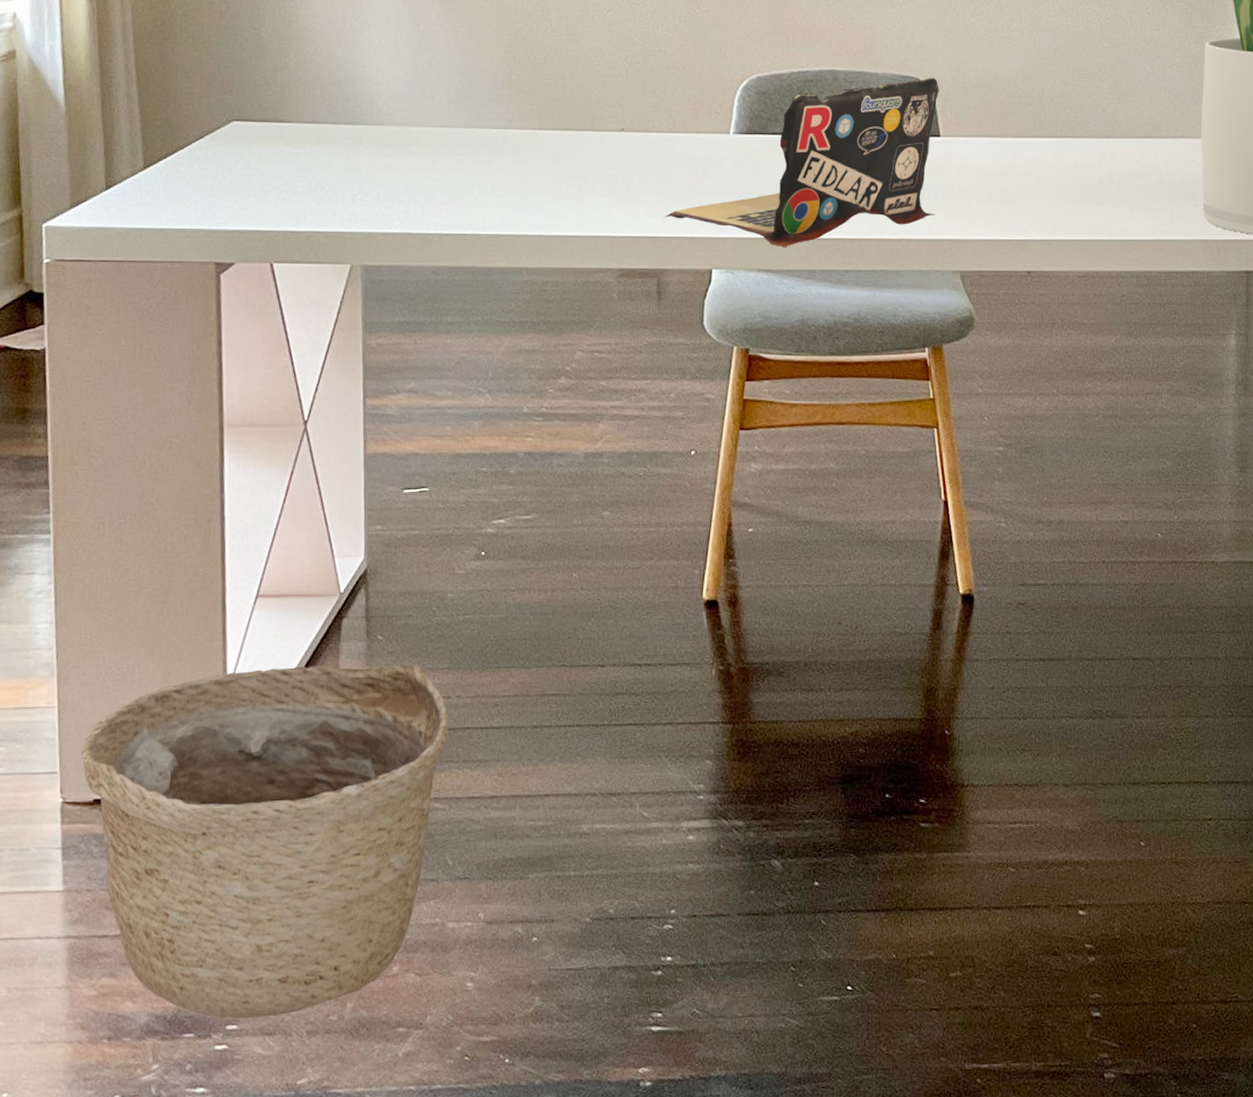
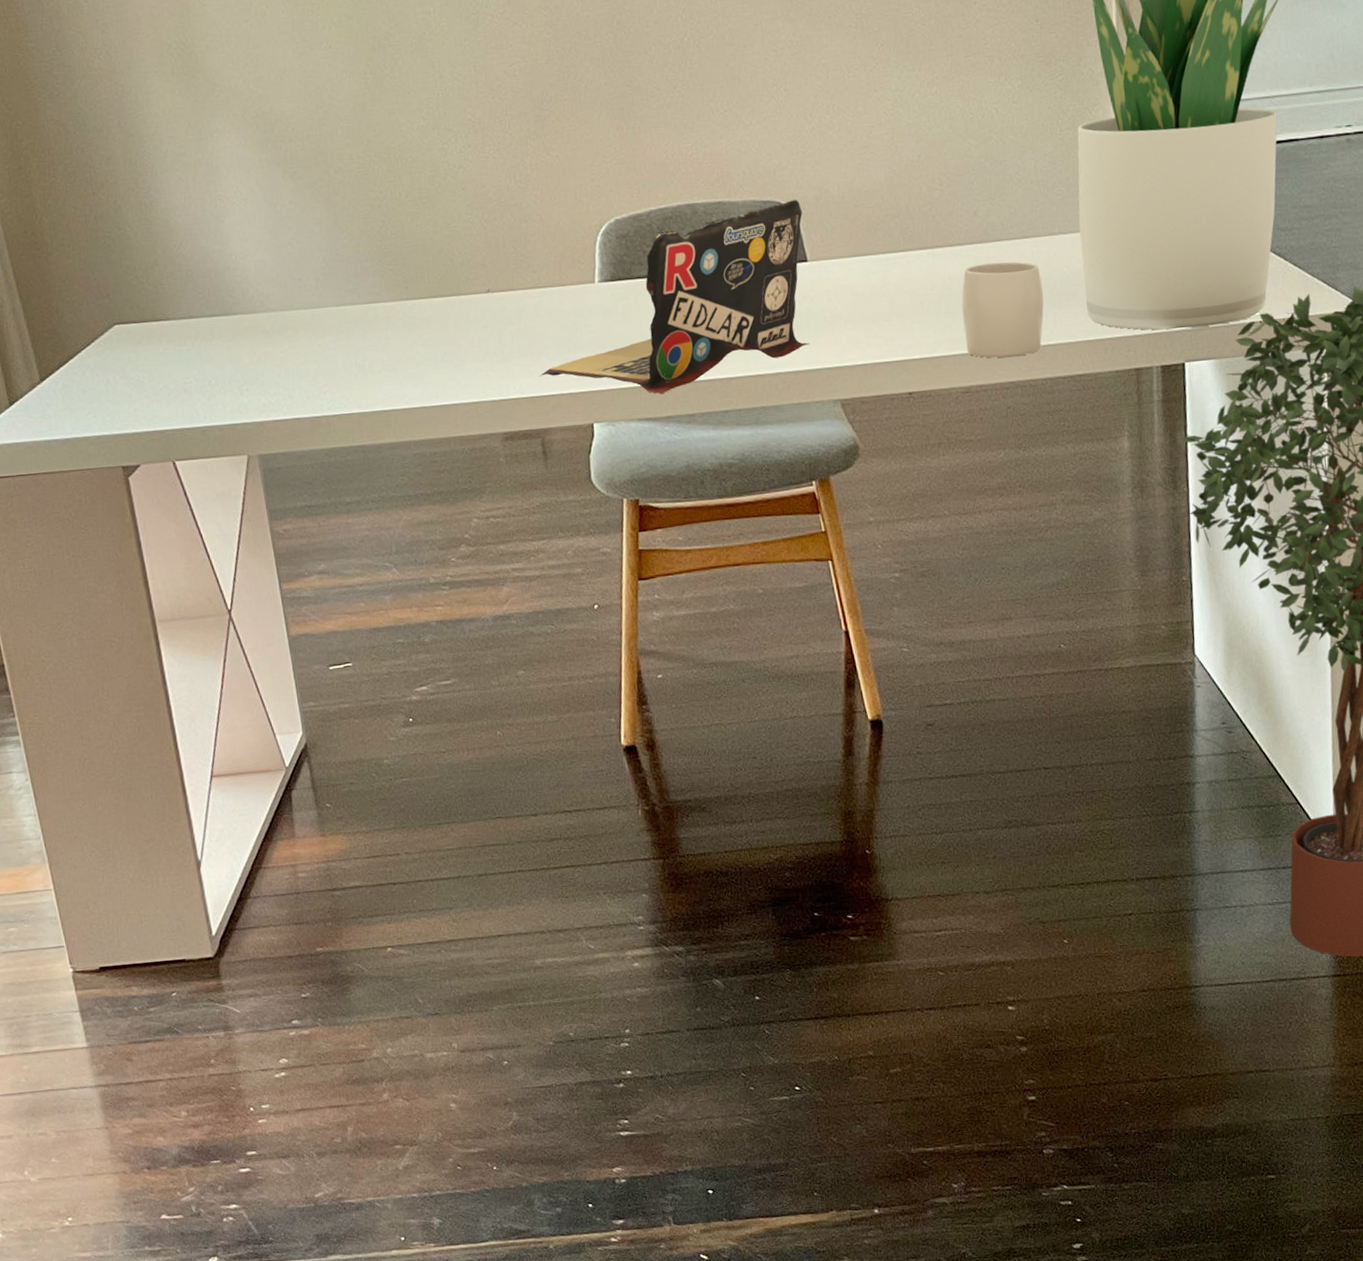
basket: present [80,664,450,1019] -> none [80,828,403,1147]
mug: none [1085,157,1164,248] -> present [961,261,1044,358]

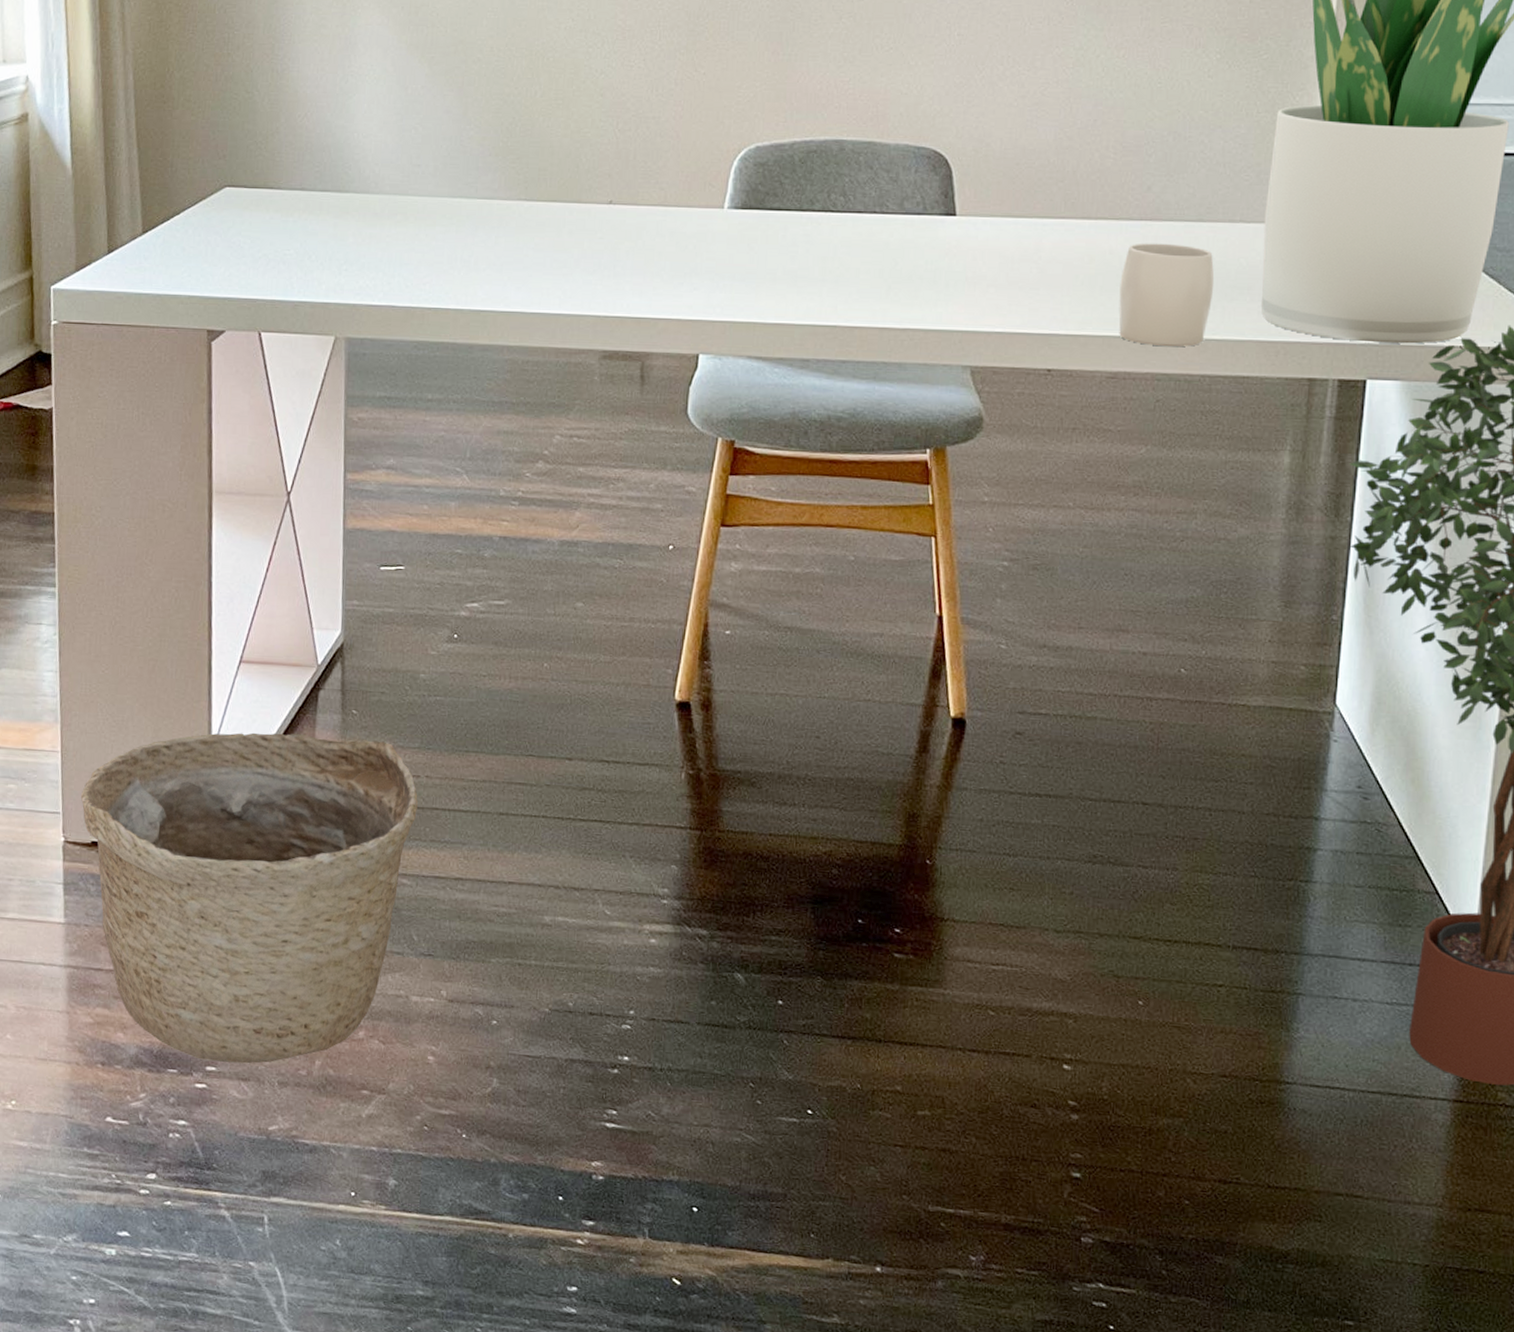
basket: none [80,828,403,1147] -> present [80,732,419,1064]
laptop: present [539,200,810,395] -> none [650,149,958,334]

